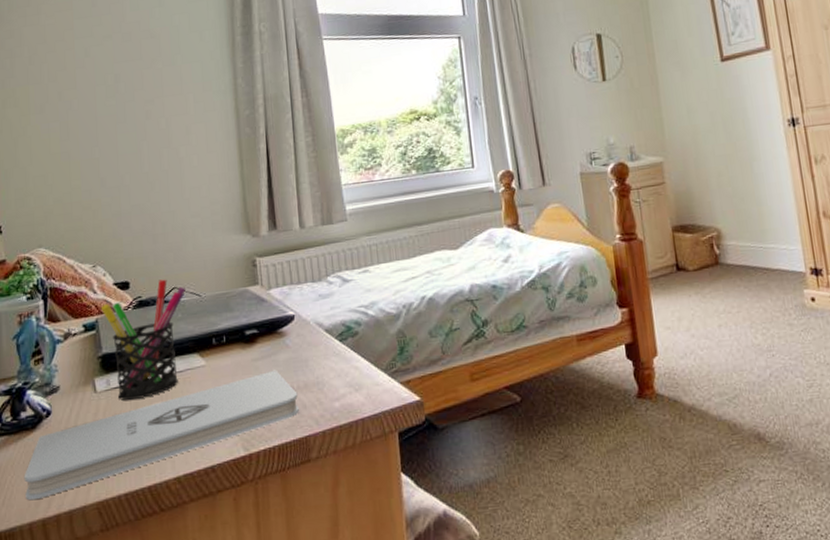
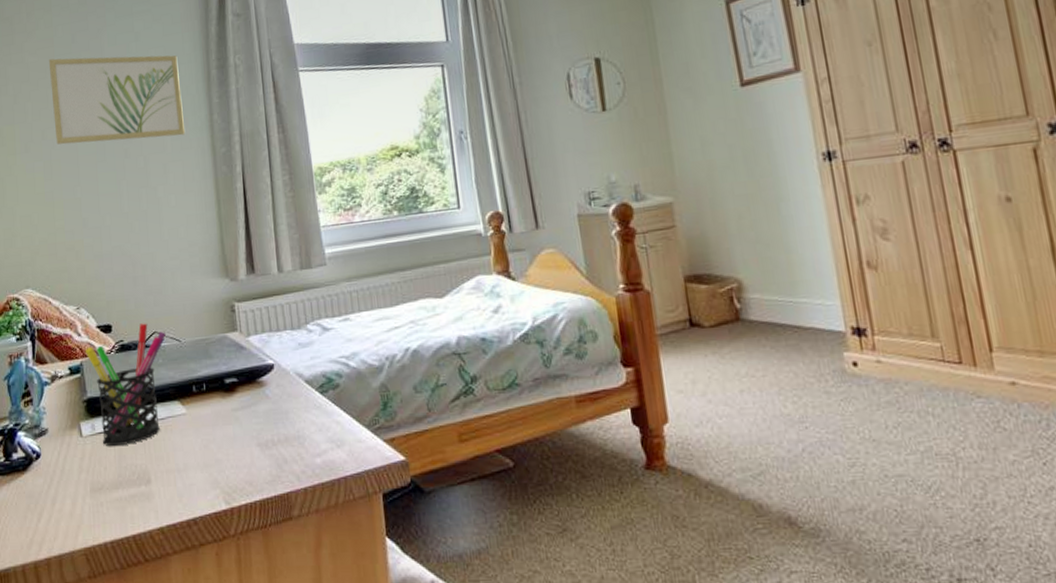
notepad: present [24,369,299,501] -> none [16,421,280,542]
wall art: none [66,21,209,106] -> present [48,55,186,145]

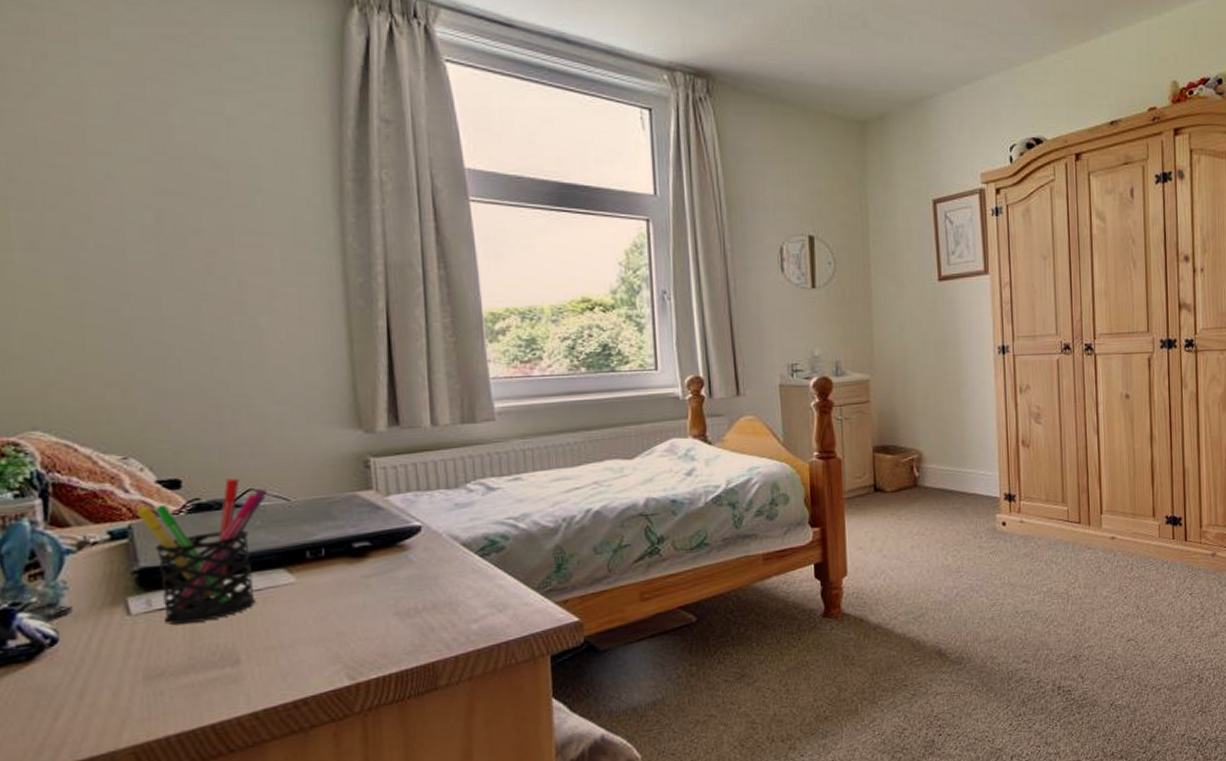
wall art: present [48,55,186,145] -> none [73,129,304,256]

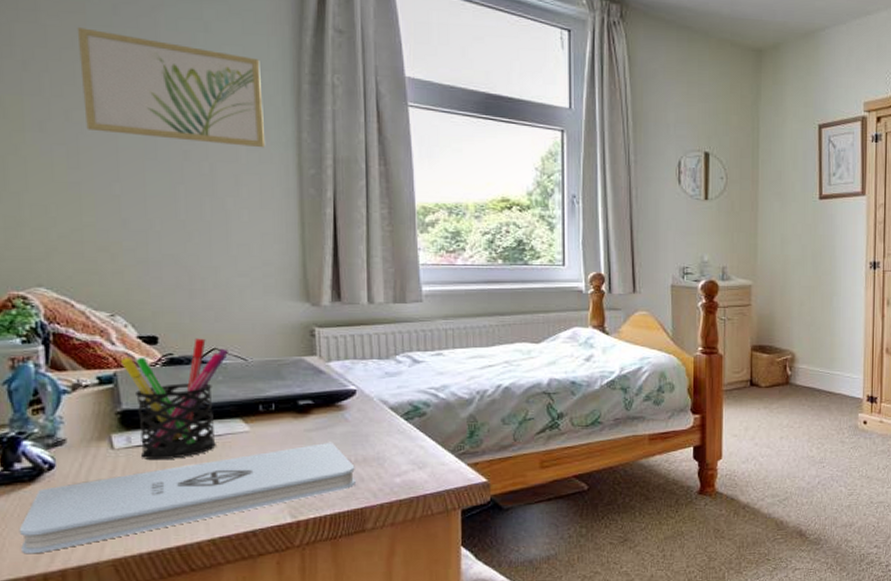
notepad: none [15,588,425,749] -> present [19,442,355,554]
wall art: none [73,129,304,256] -> present [77,27,266,148]

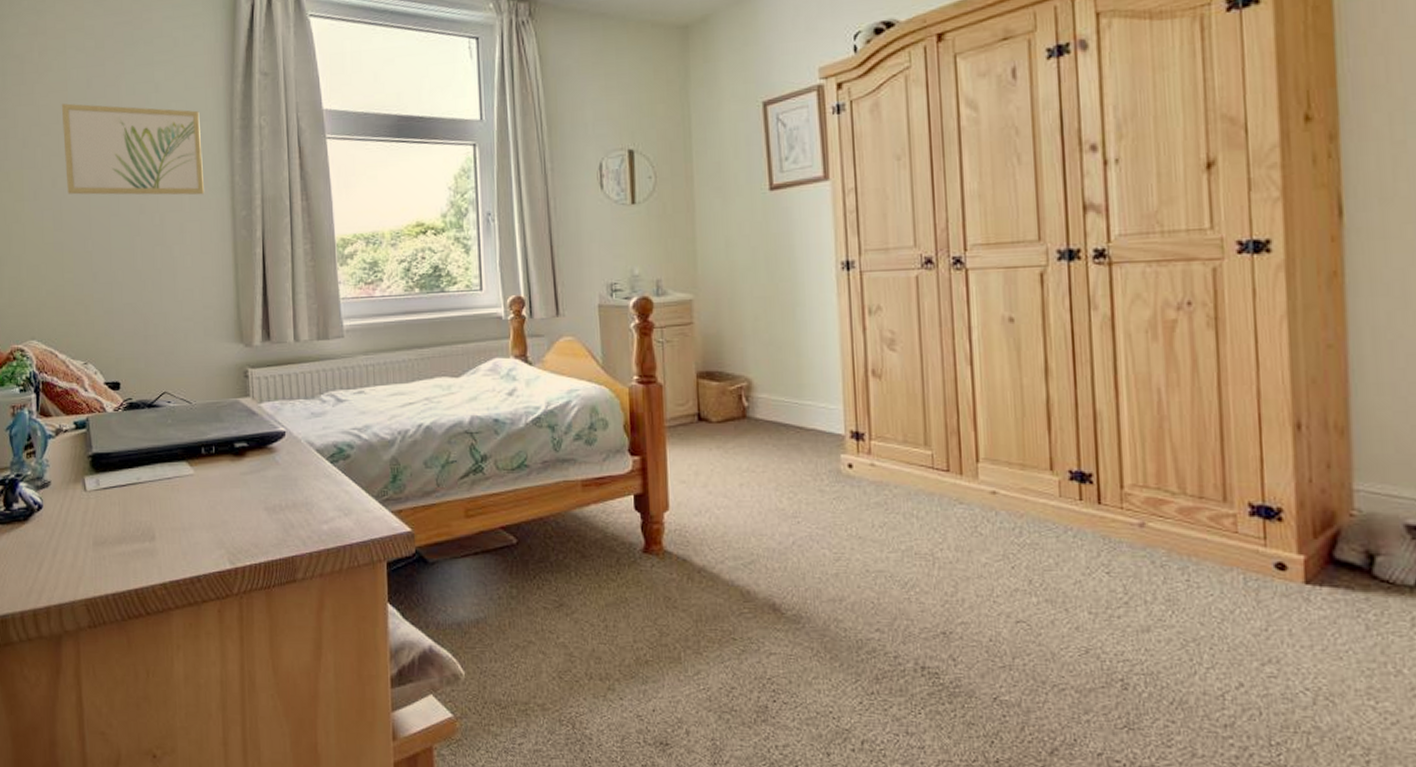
notepad: present [19,442,355,554] -> none [16,485,286,590]
pen holder: present [120,338,230,461] -> none [91,383,177,503]

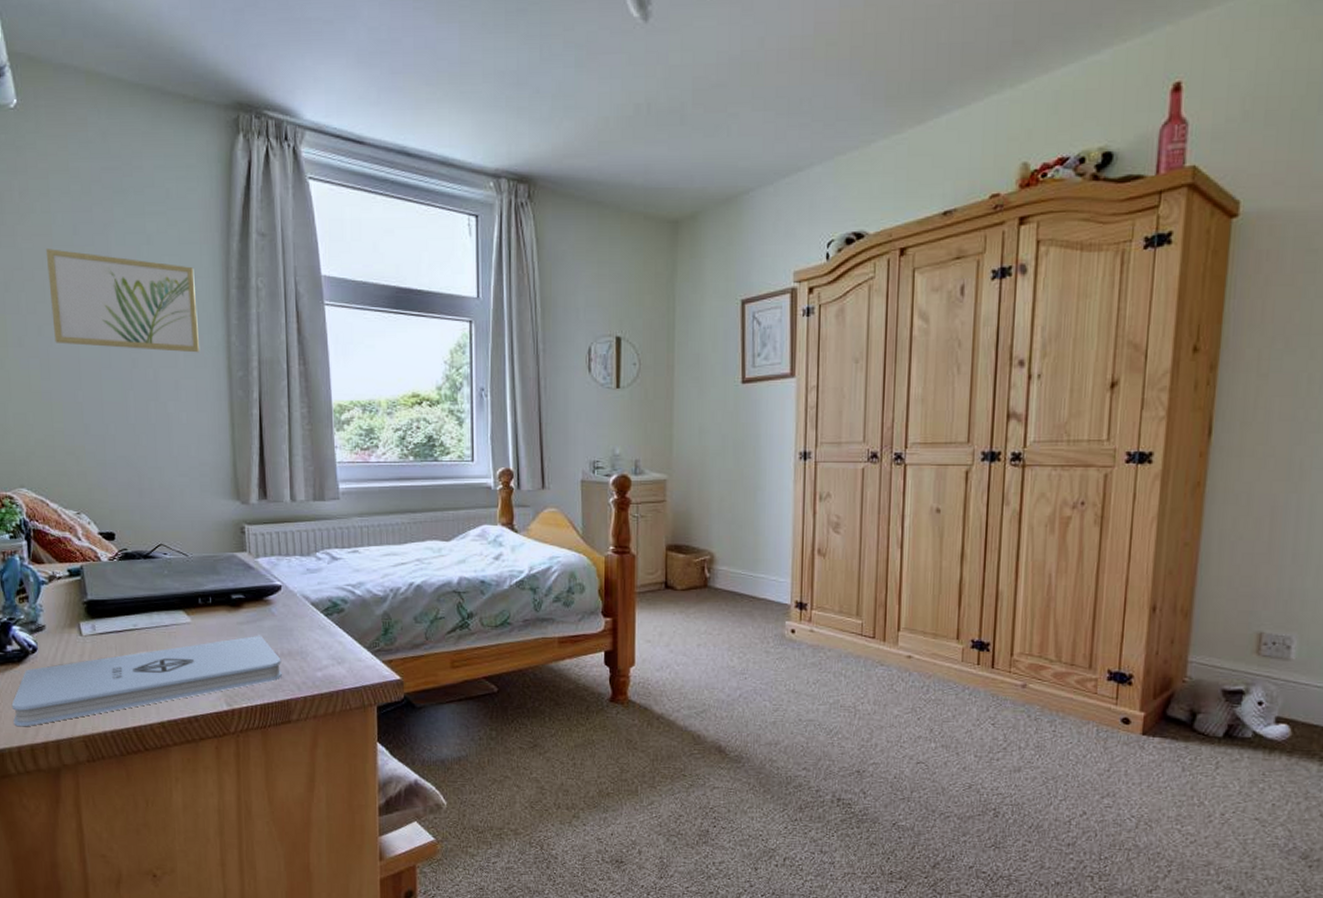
notepad: none [16,485,286,590] -> present [11,635,282,727]

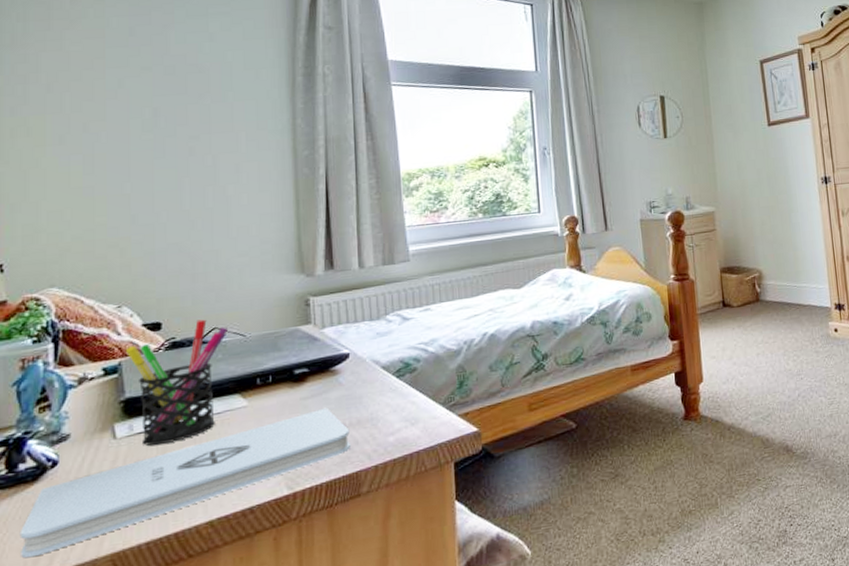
wall art: present [45,249,200,353] -> none [97,50,264,139]
pen holder: none [85,535,173,647] -> present [125,319,229,446]

